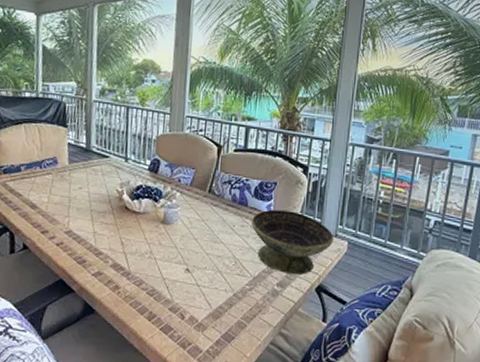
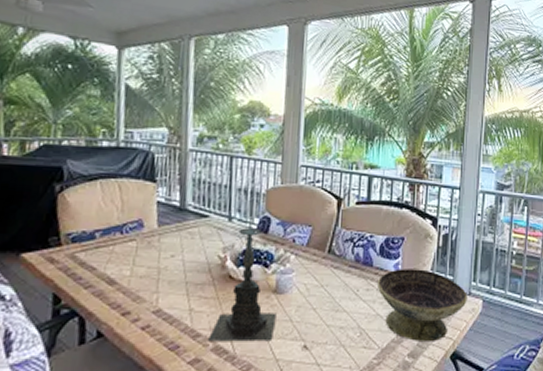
candle holder: none [108,156,164,263] -> present [208,213,277,342]

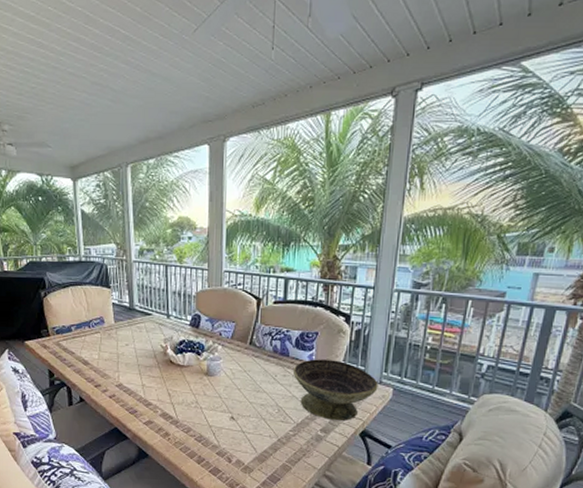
candle holder: present [208,213,277,342] -> none [157,312,208,412]

